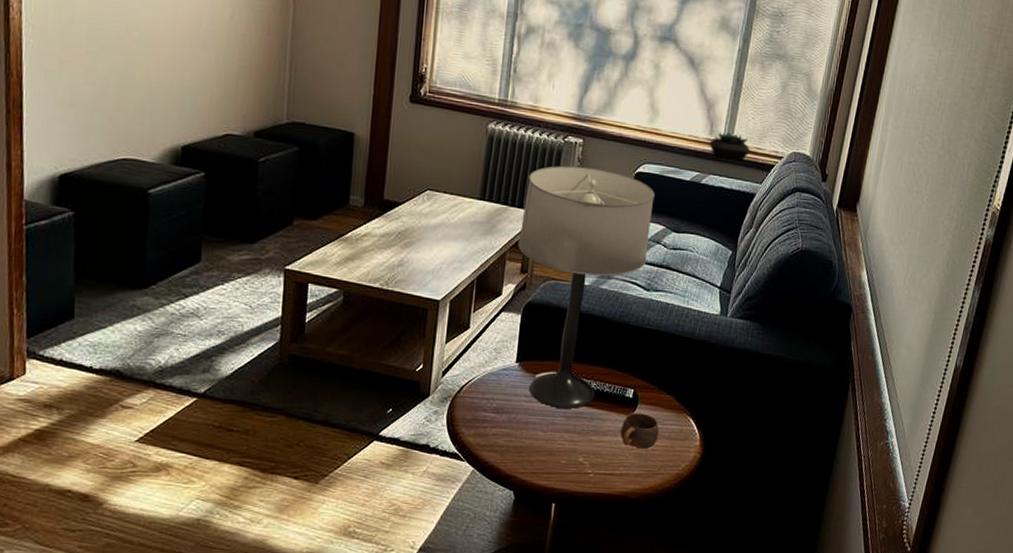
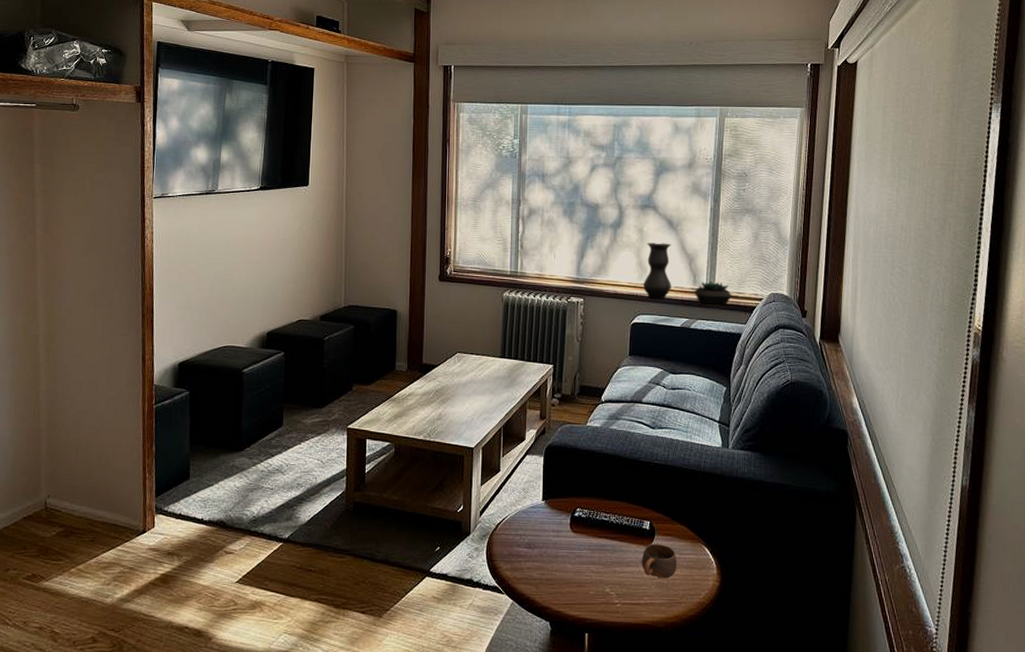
table lamp: present [518,165,655,409] -> none [536,322,650,541]
vase: none [652,81,690,149] -> present [642,243,671,300]

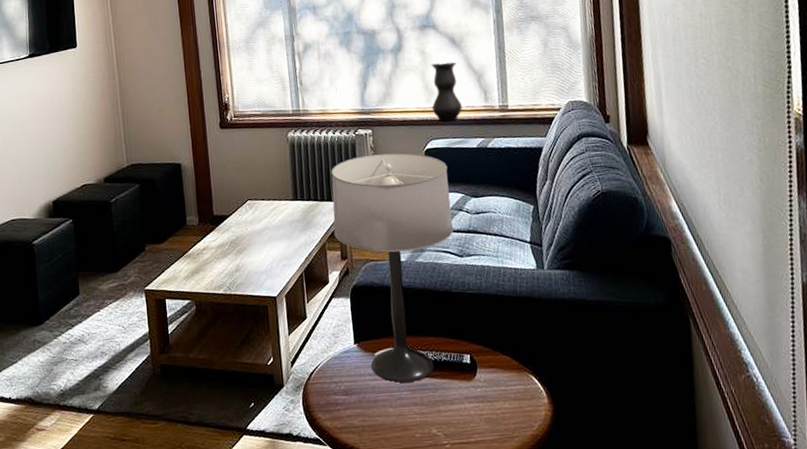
table lamp: none [536,322,650,541] -> present [331,152,454,383]
cup: present [641,544,678,578] -> none [465,377,505,413]
succulent plant: present [694,281,732,305] -> none [486,96,528,121]

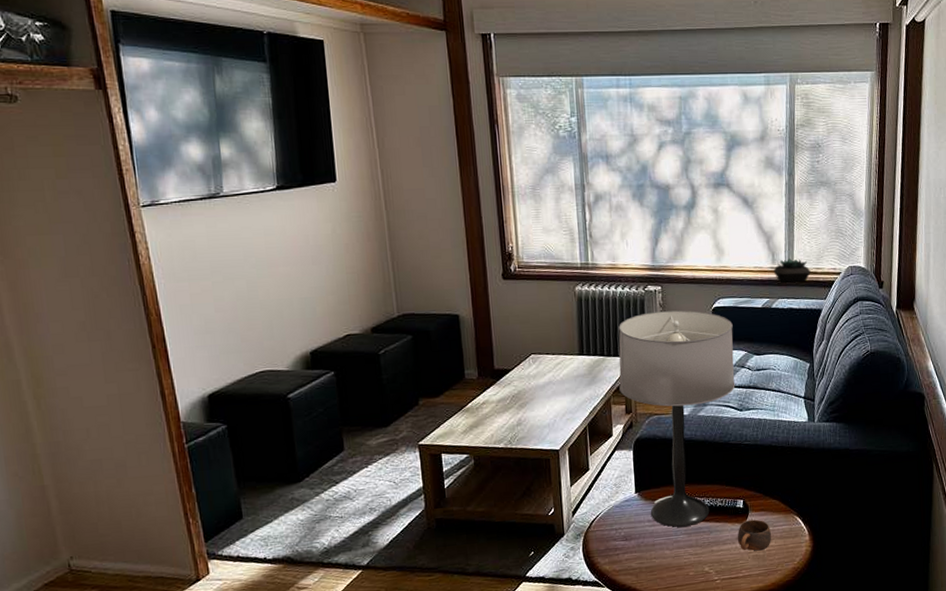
vase: present [431,62,462,122] -> none [721,222,750,282]
cup: none [465,377,505,413] -> present [737,519,772,551]
succulent plant: none [486,96,528,121] -> present [773,259,811,283]

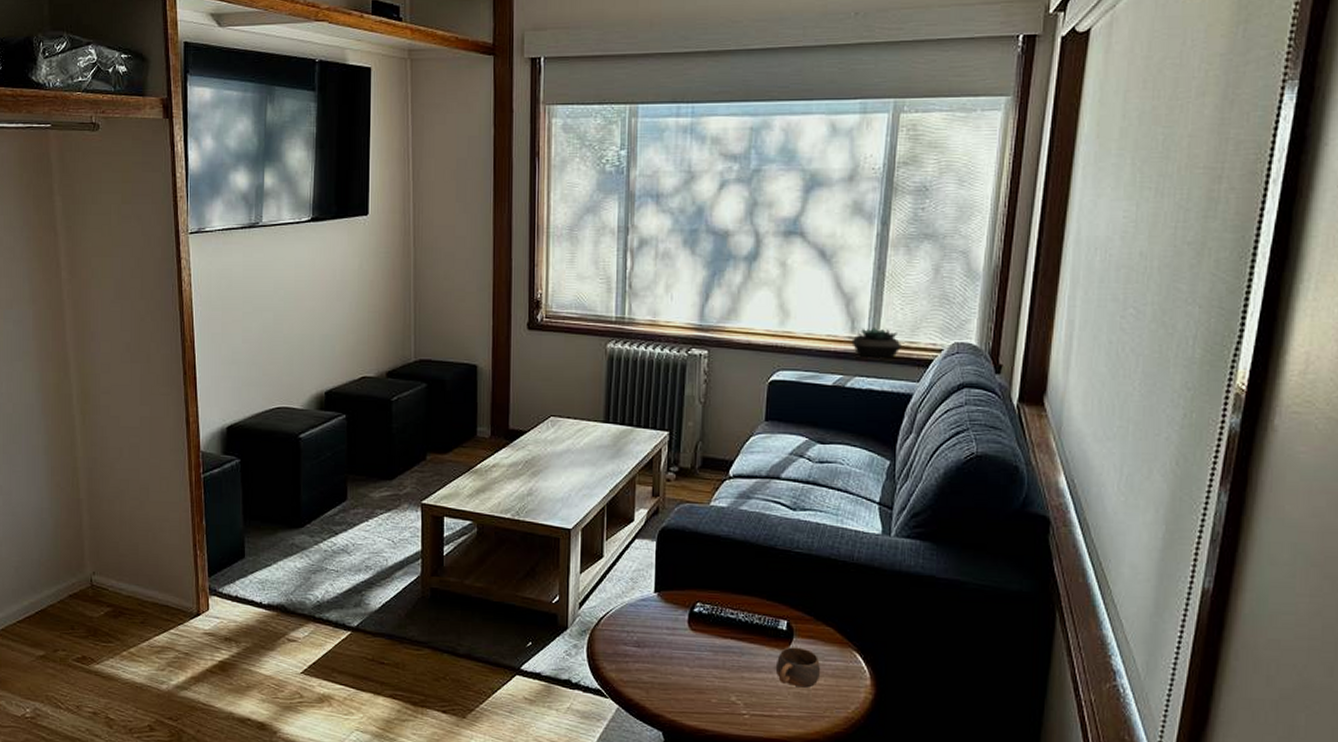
table lamp: present [618,310,735,527] -> none [647,380,793,642]

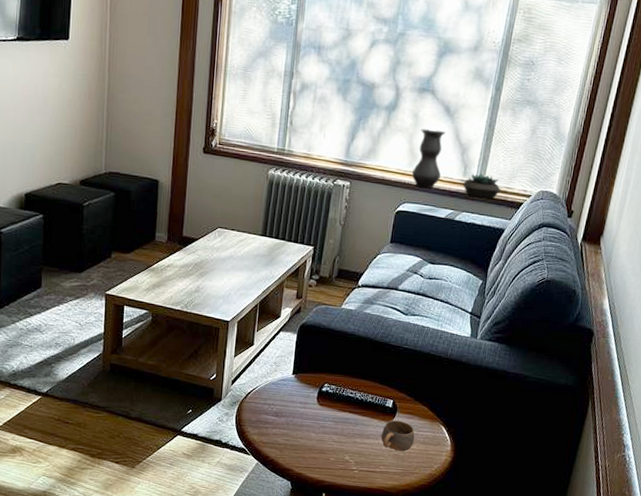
vase: none [784,279,823,352] -> present [411,129,445,189]

